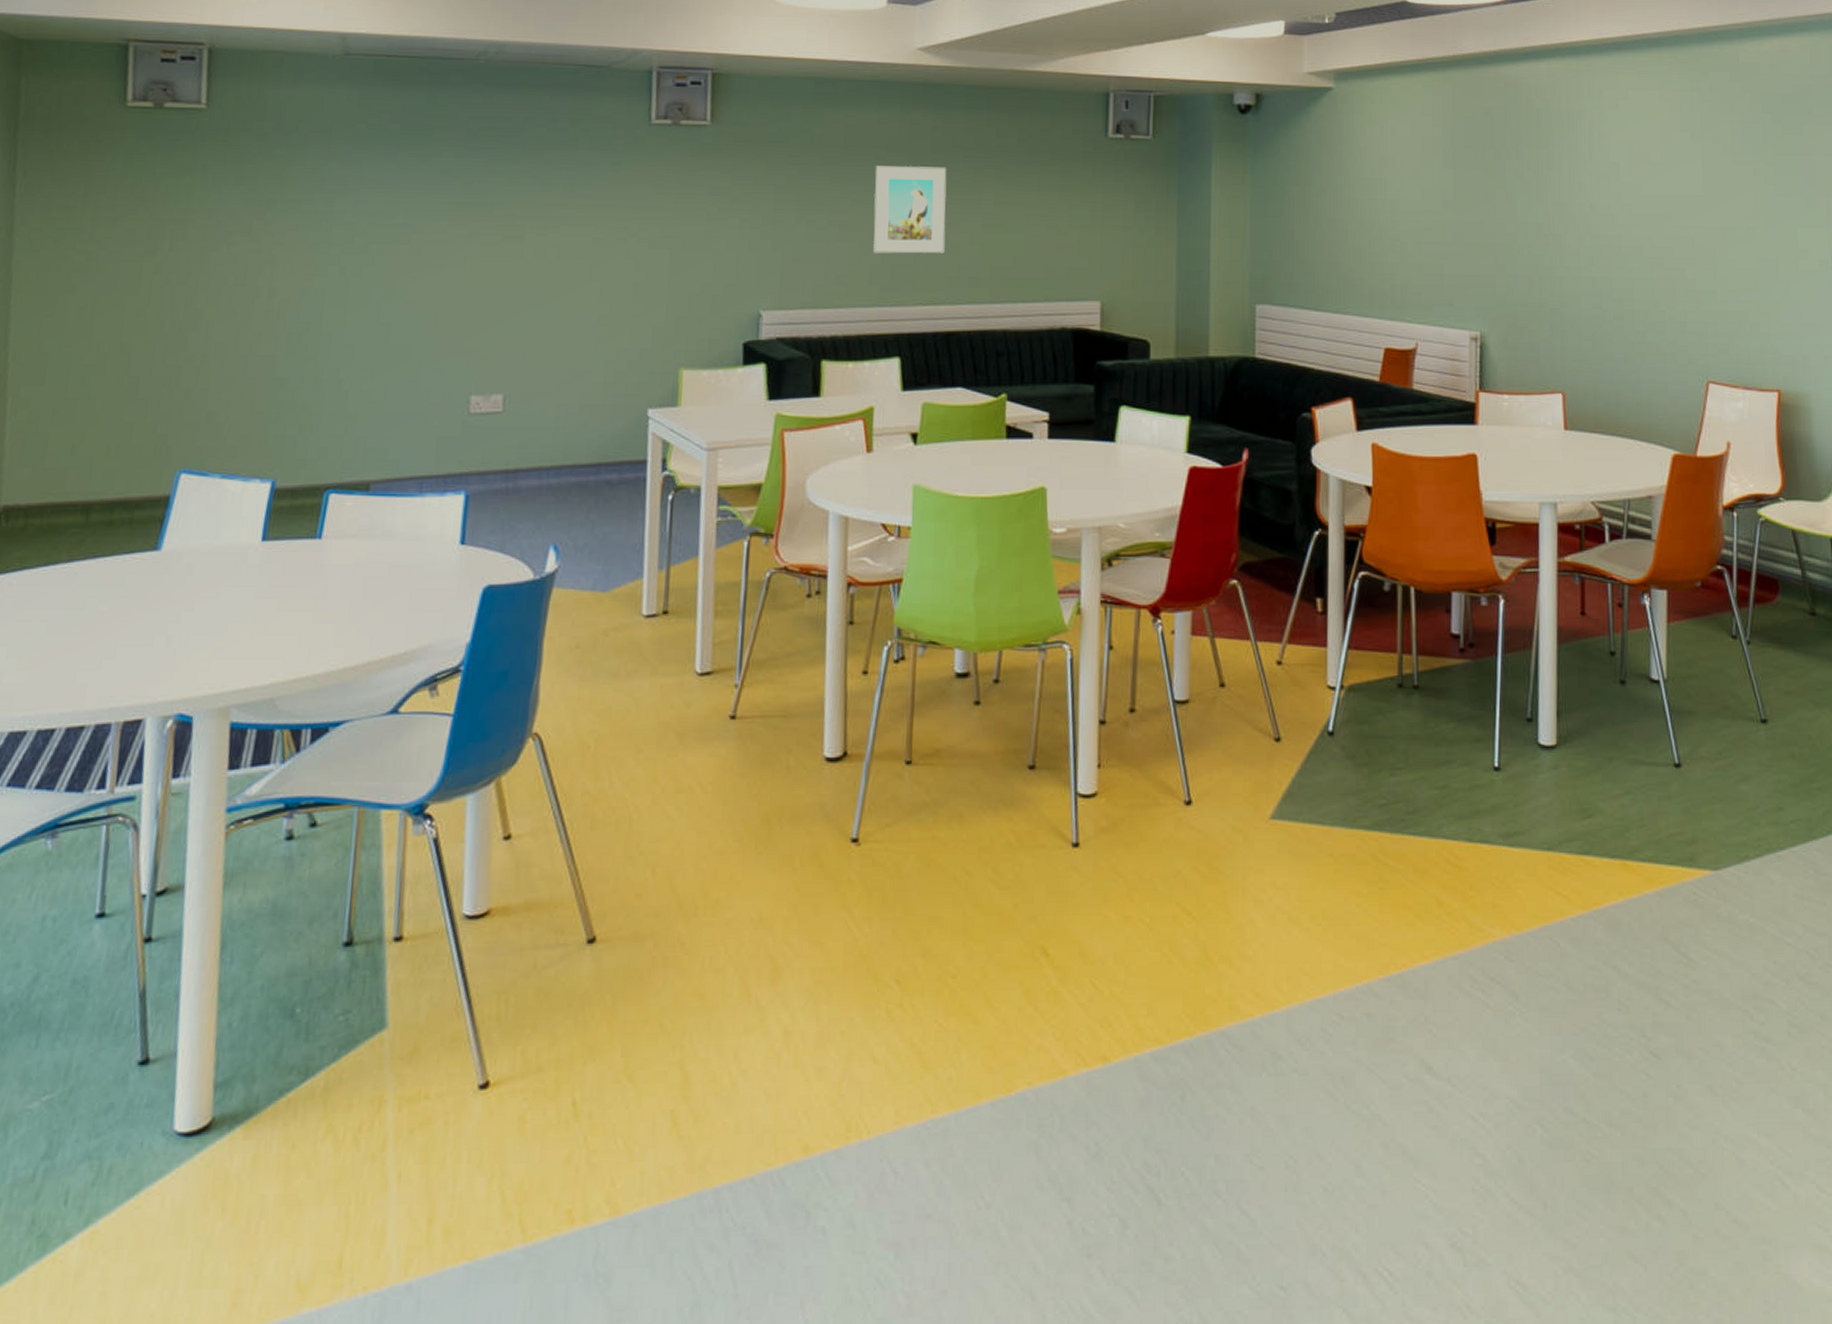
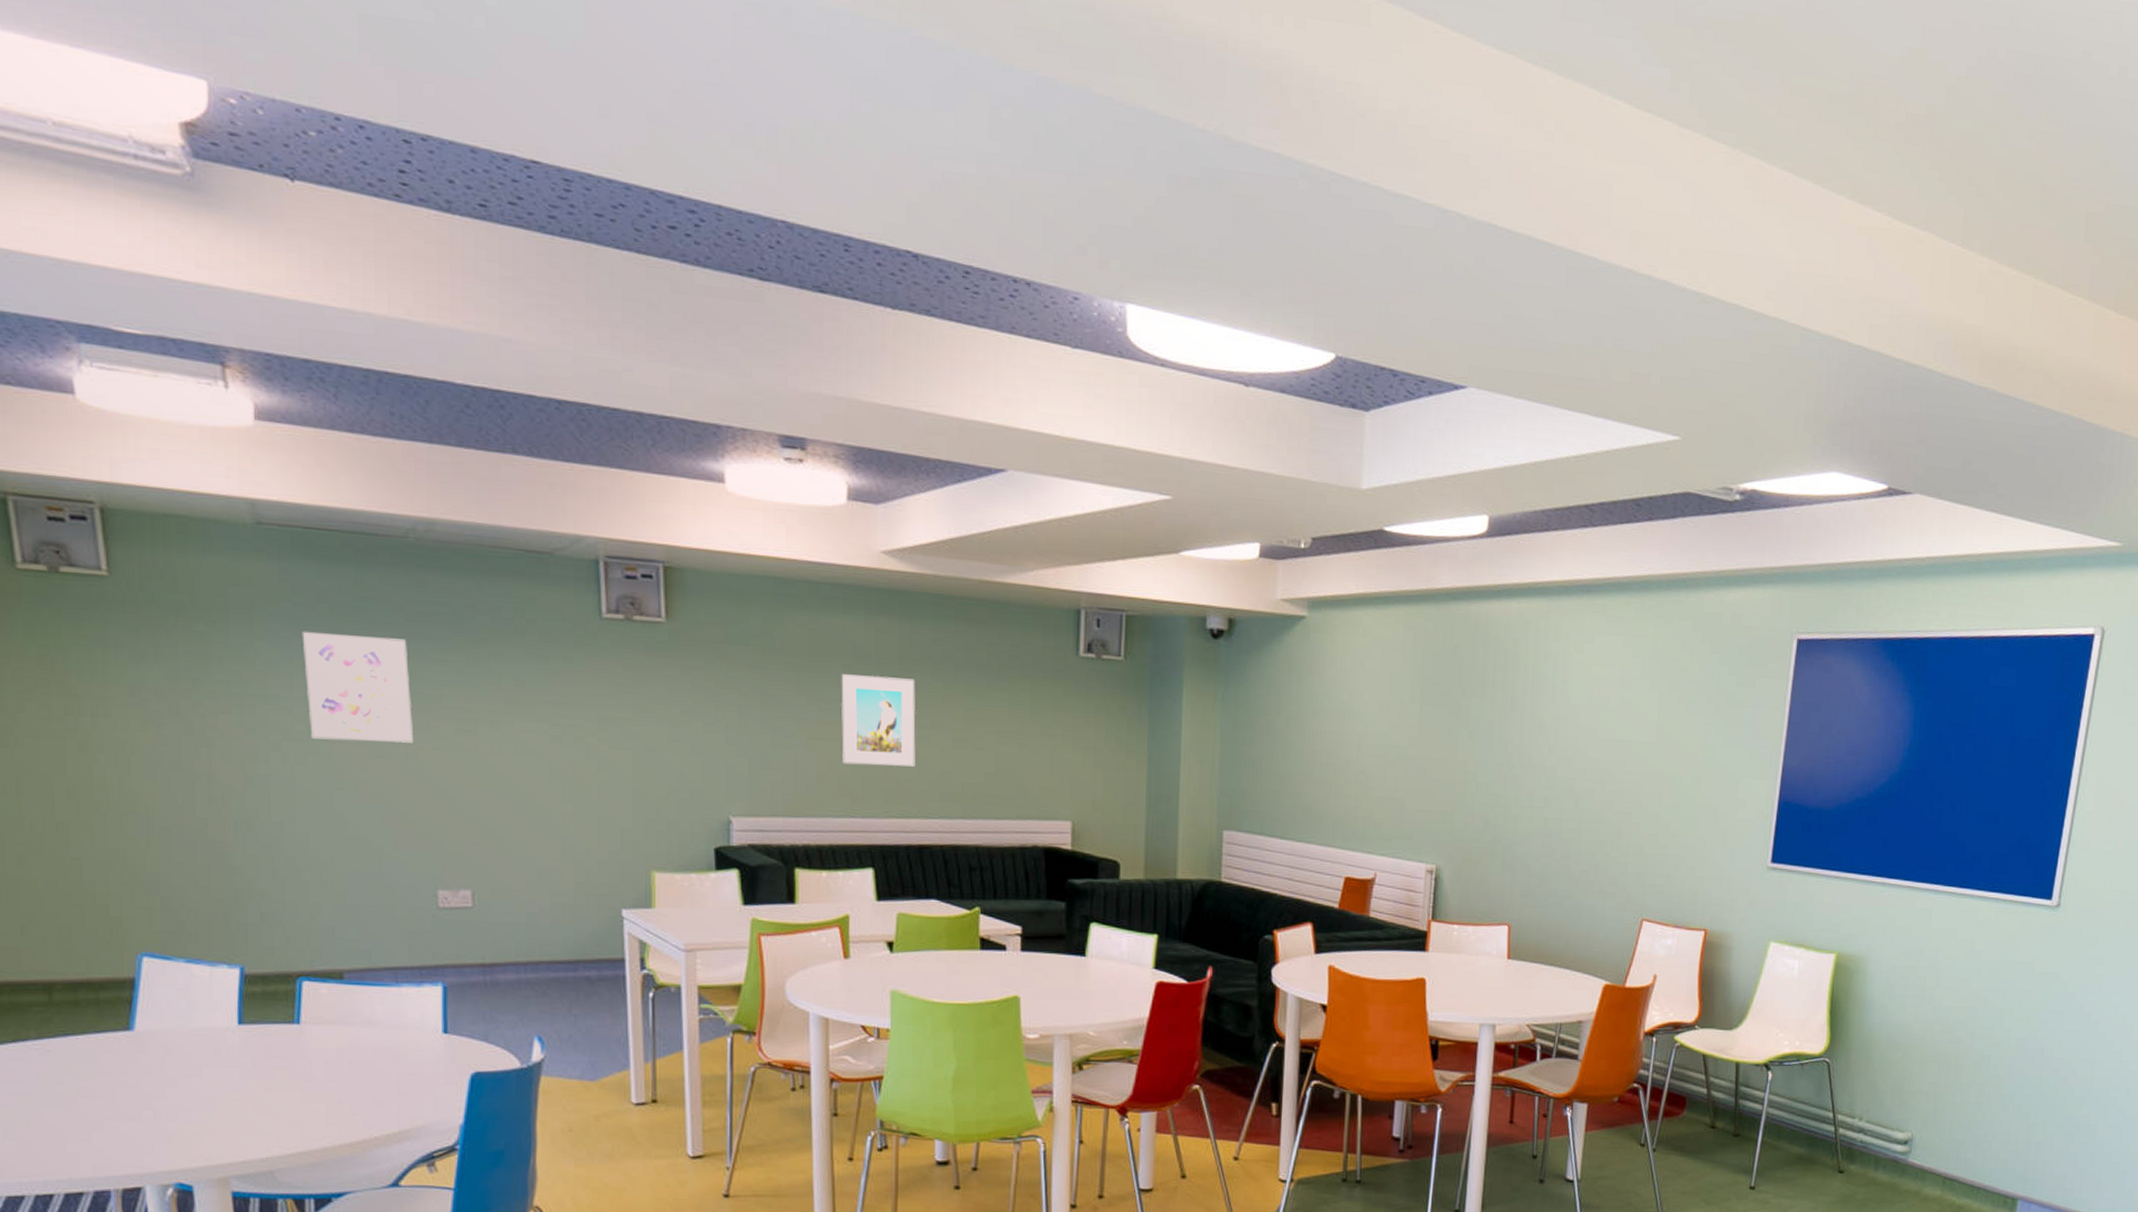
wall art: none [369,150,468,252] -> present [302,631,413,743]

